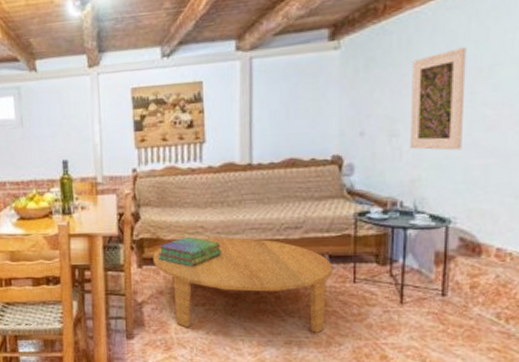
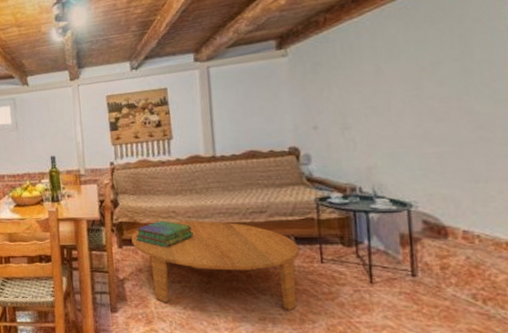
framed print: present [411,47,467,151] -> none [356,49,414,141]

